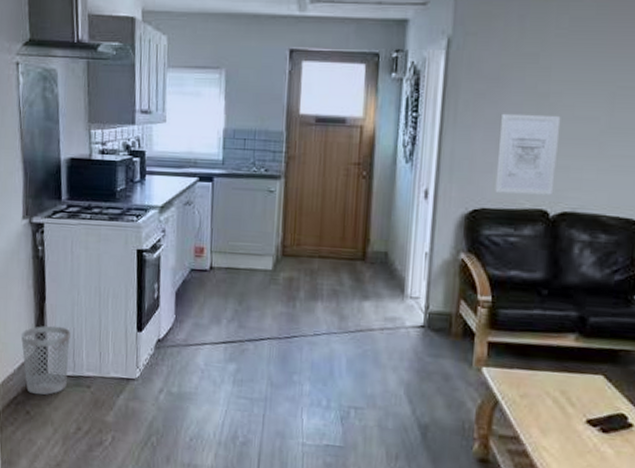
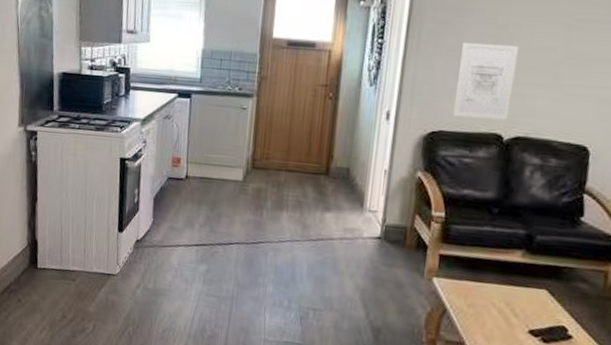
wastebasket: present [20,325,71,395] -> none [14,223,59,286]

